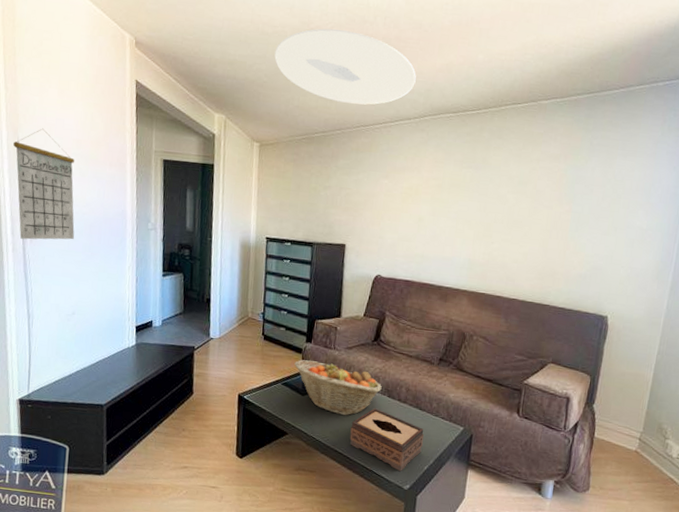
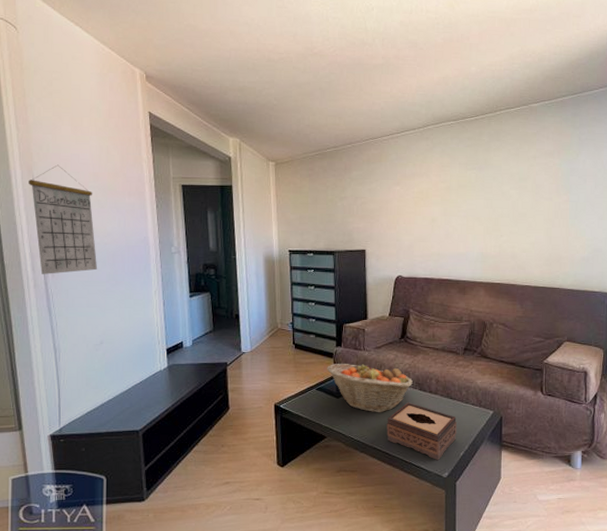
ceiling light: present [274,28,416,105] -> none [282,52,416,120]

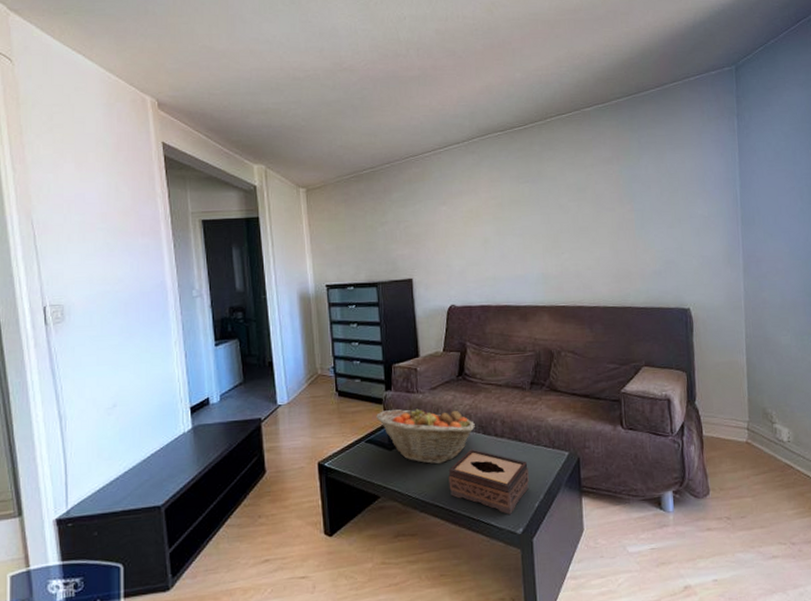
calendar: present [29,164,98,274] -> none [27,206,109,331]

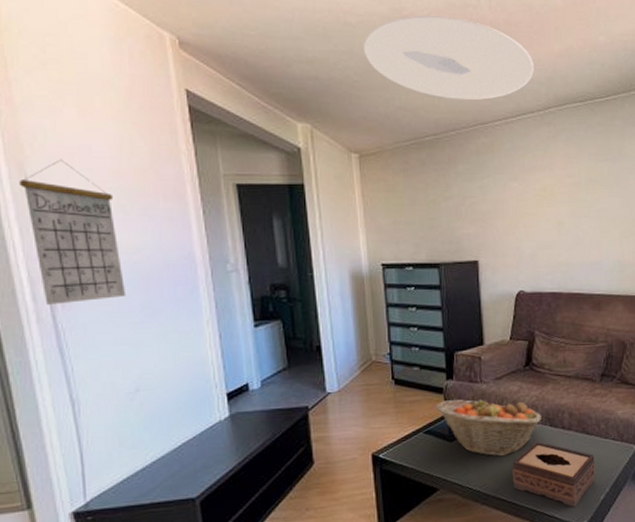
calendar: none [27,206,109,331] -> present [20,159,127,305]
ceiling light: none [310,66,458,137] -> present [363,15,534,100]

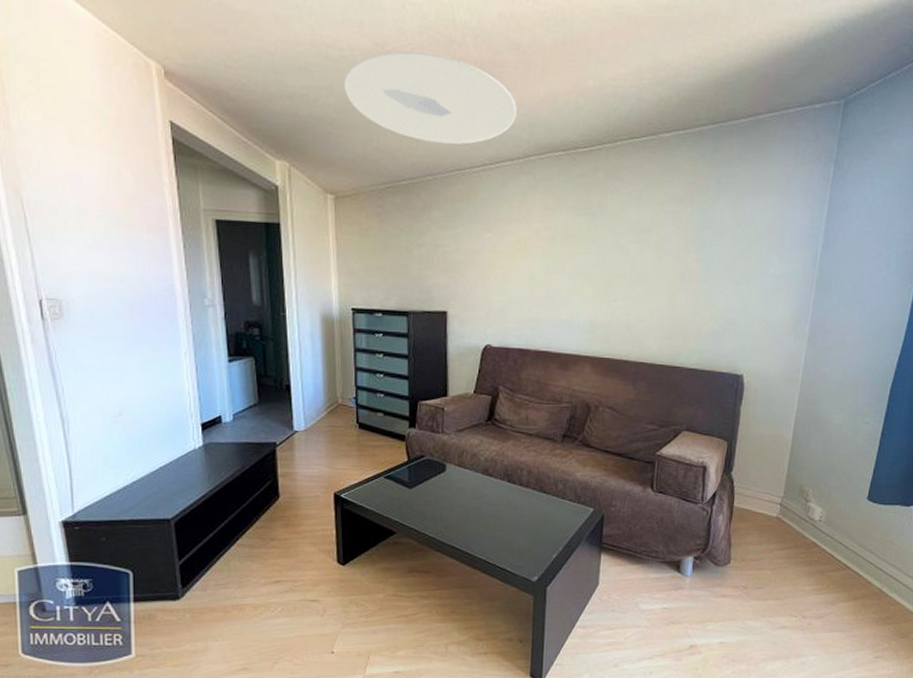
calendar: present [20,159,127,305] -> none [16,186,112,327]
fruit basket: present [436,397,541,457] -> none [397,448,500,507]
tissue box: present [512,441,596,507] -> none [467,496,551,562]

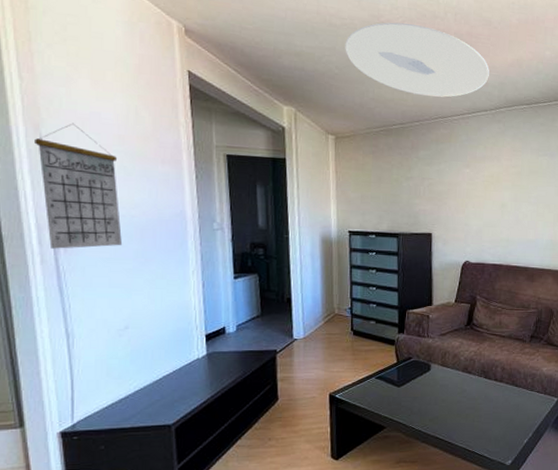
calendar: none [16,186,112,327] -> present [35,123,123,249]

